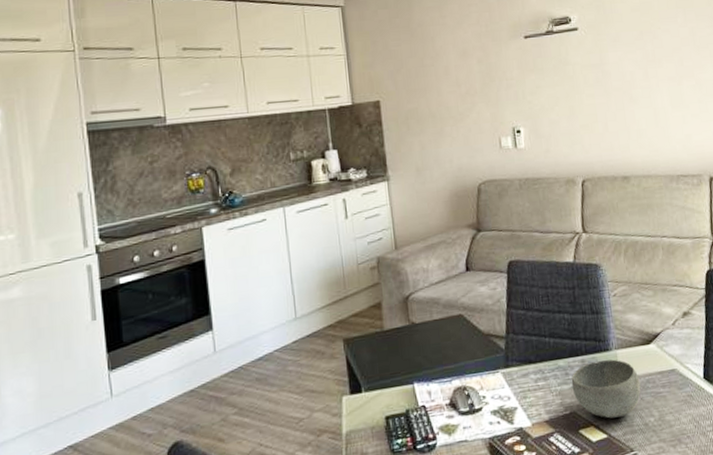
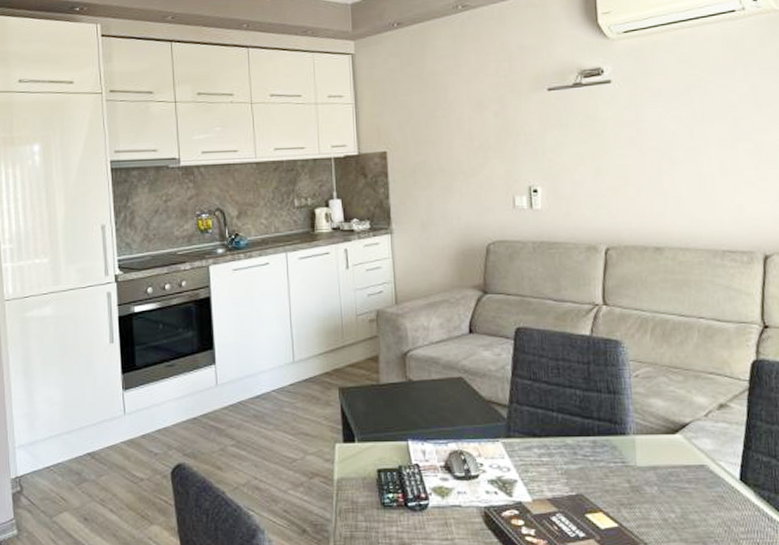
bowl: present [571,359,641,419] -> none [580,443,662,507]

